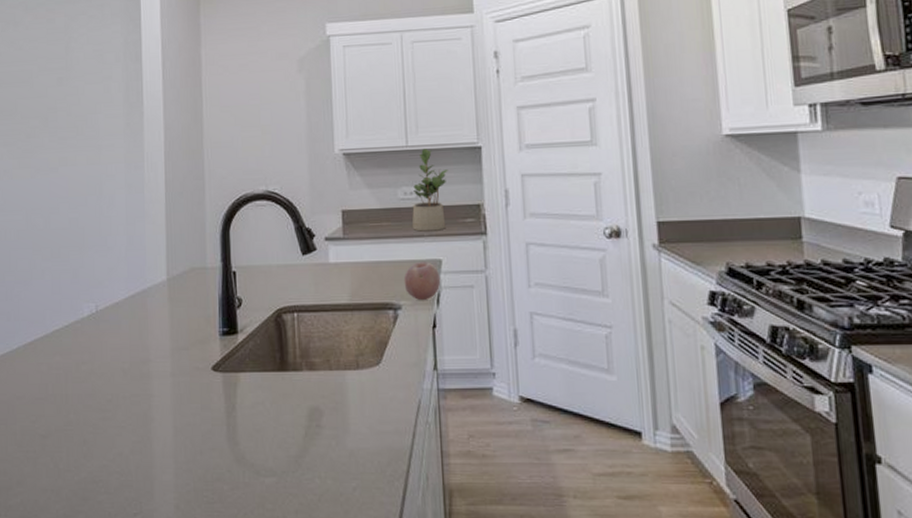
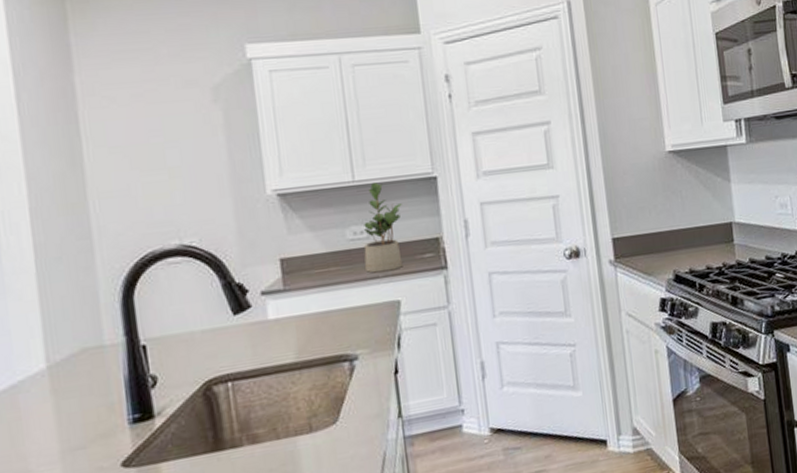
fruit: present [403,262,441,301] -> none [358,304,401,348]

